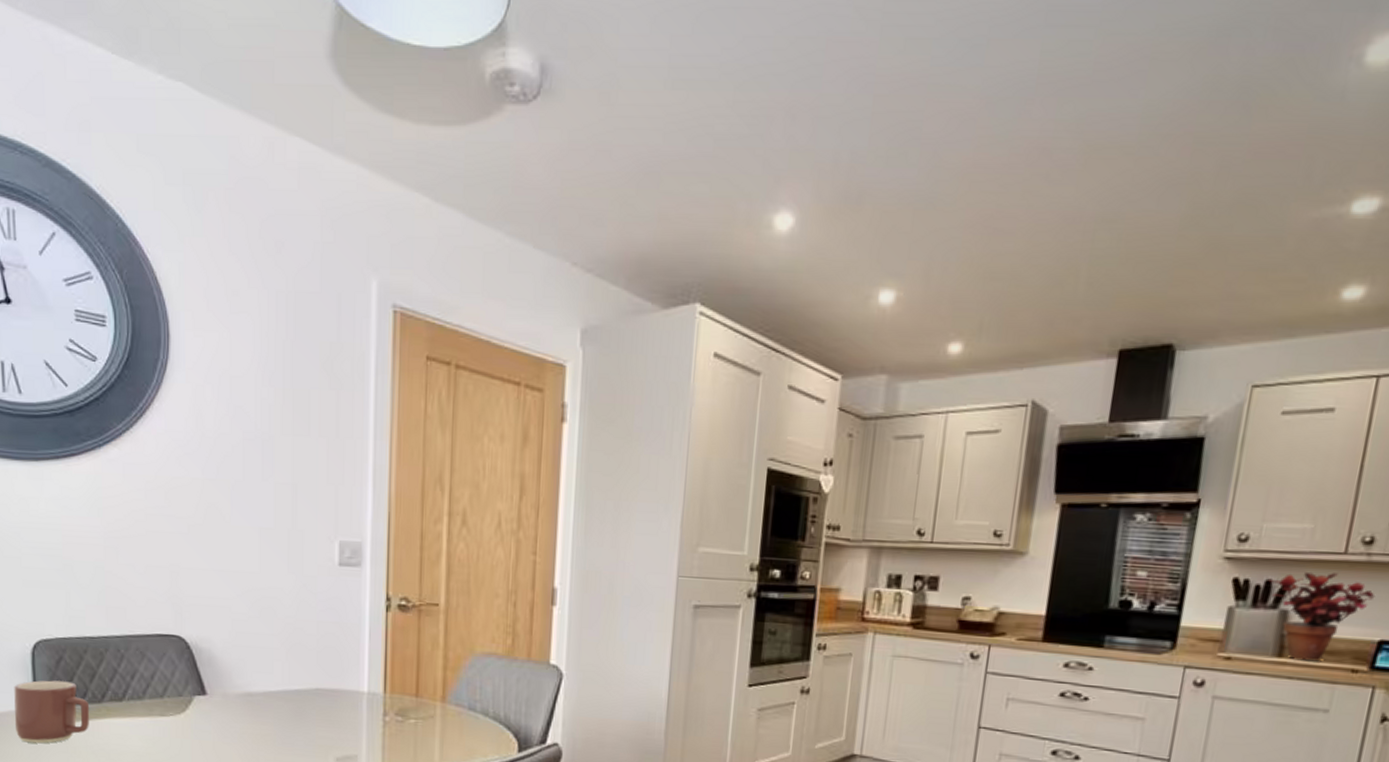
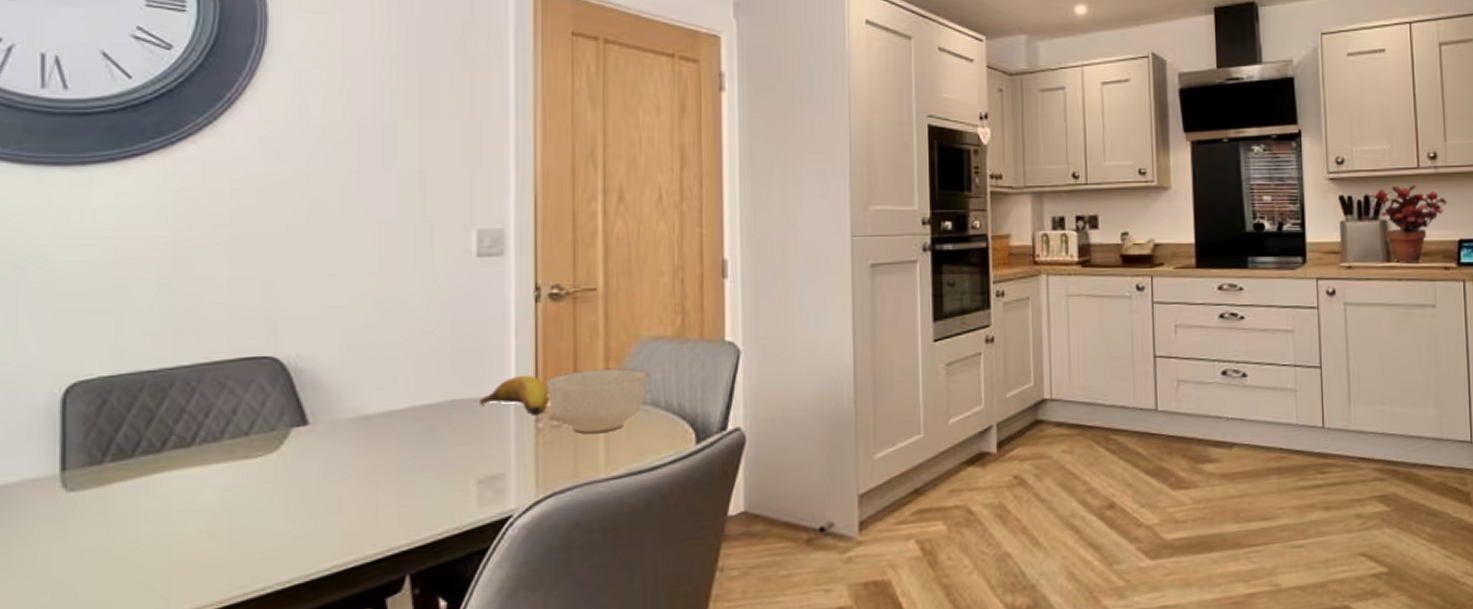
mug: present [14,680,90,744] -> none [30,430,144,519]
fruit: none [339,674,396,711] -> present [480,375,551,417]
bowl: none [394,675,481,732] -> present [547,367,650,433]

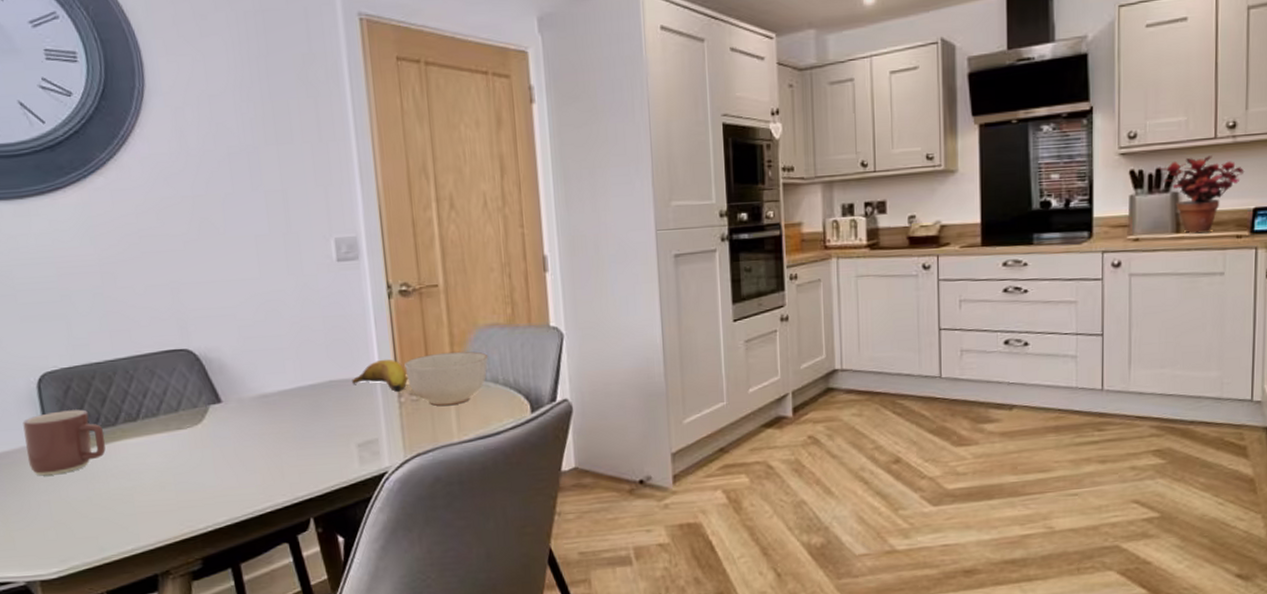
mug: none [30,430,144,519] -> present [22,409,106,476]

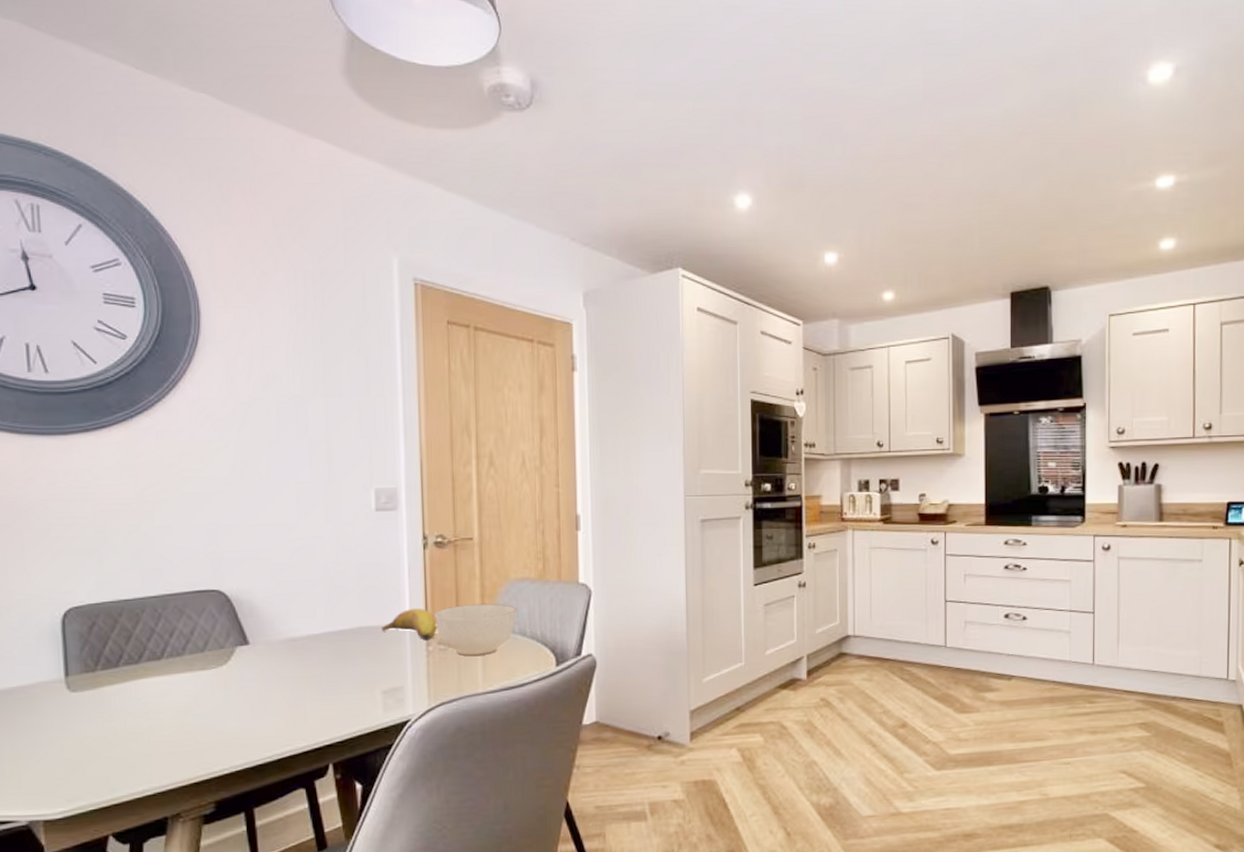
mug: present [22,409,106,476] -> none [42,646,127,712]
potted plant: present [1158,155,1245,234] -> none [1144,453,1219,523]

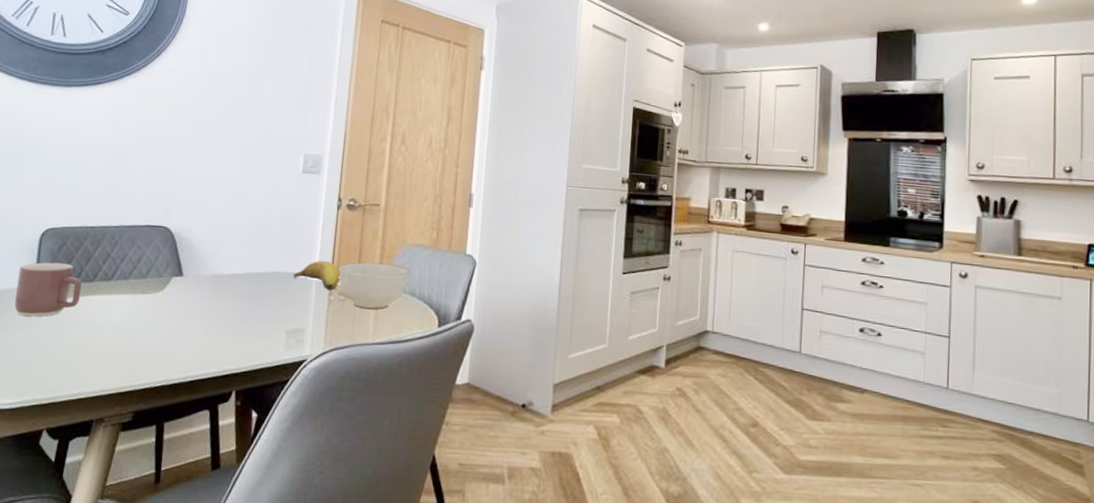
mug: none [42,646,127,712] -> present [14,262,82,317]

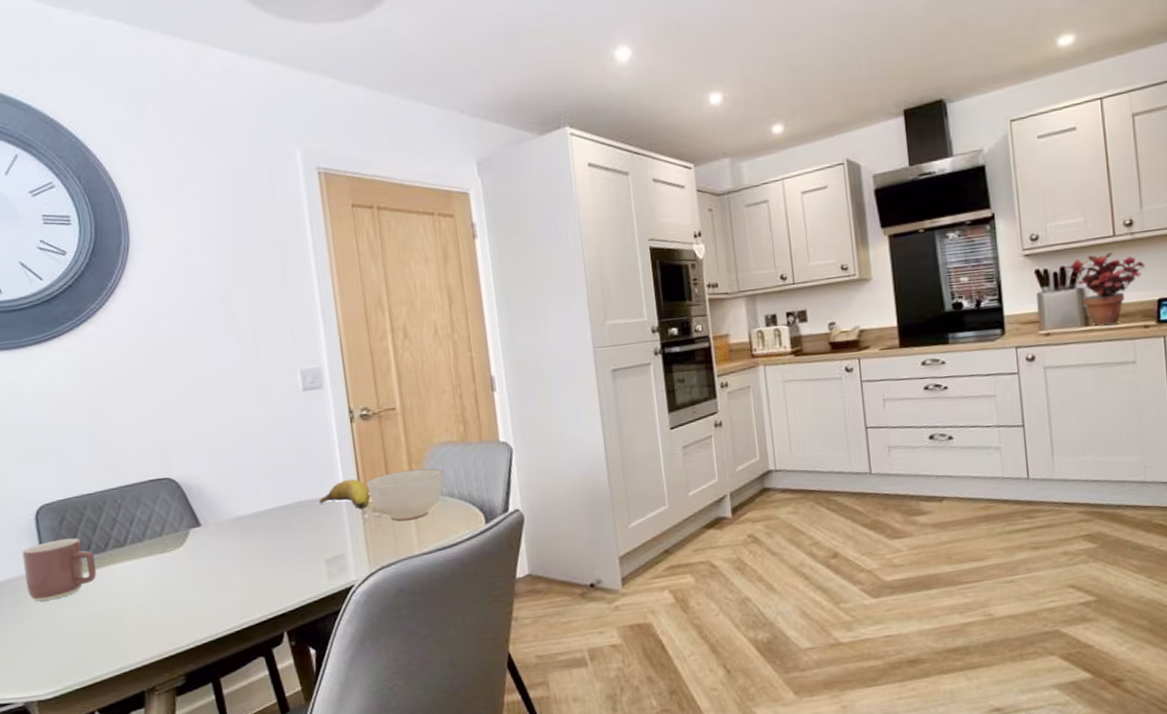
potted plant: none [1003,192,1080,260] -> present [1062,252,1146,326]

